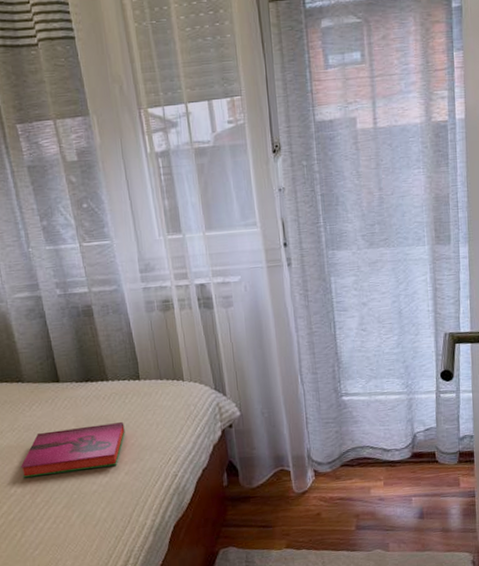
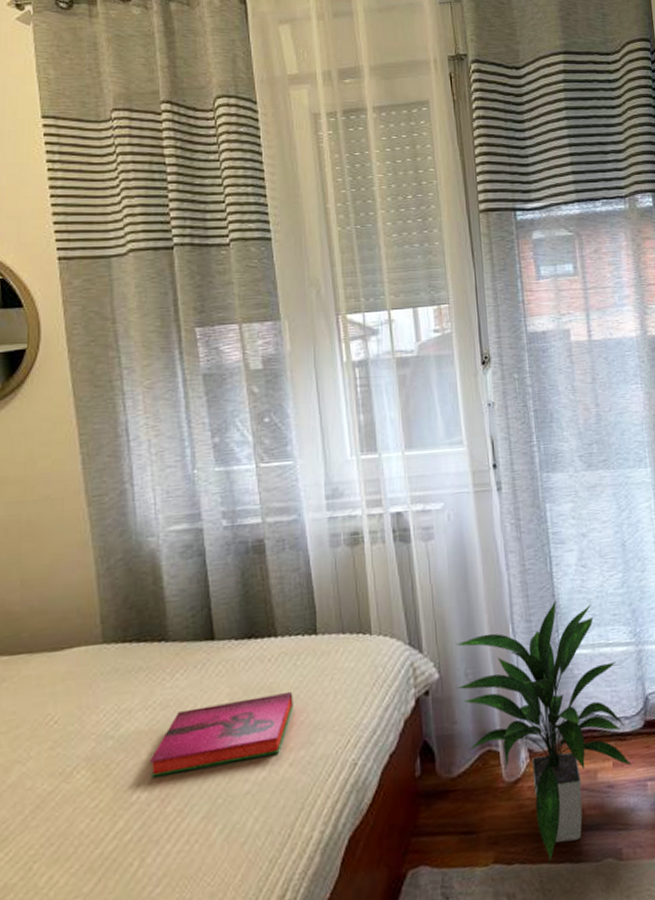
indoor plant: none [253,357,400,549] -> present [455,600,632,861]

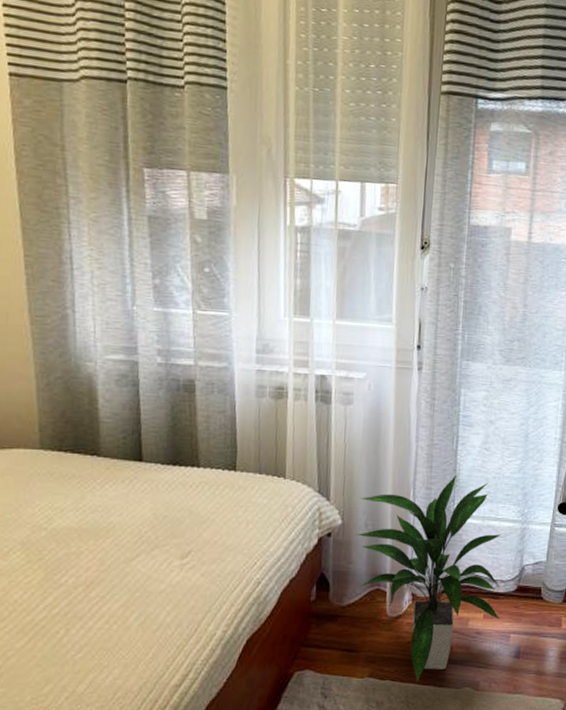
hardback book: present [150,692,293,777] -> none [78,515,210,567]

